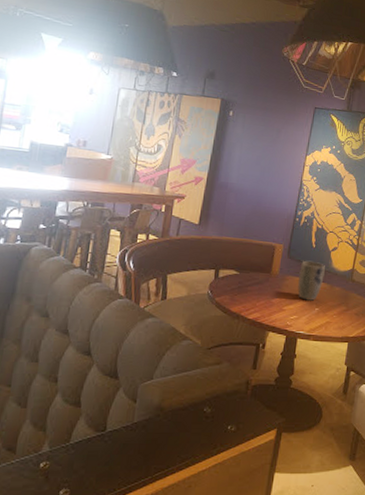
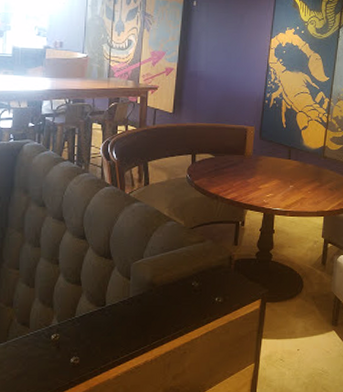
plant pot: present [297,260,325,301] -> none [272,140,297,179]

